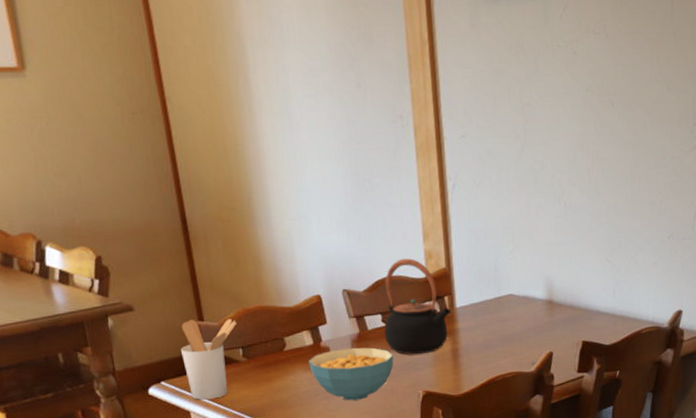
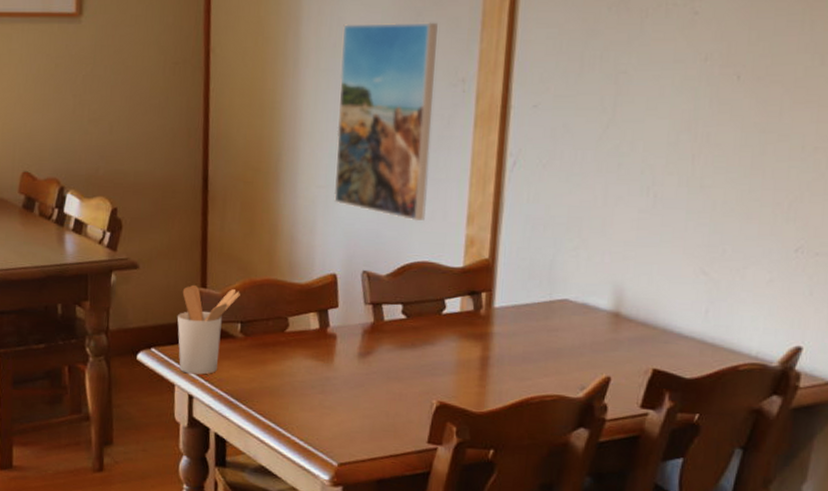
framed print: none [288,66,388,242] -> present [333,22,438,222]
cereal bowl: present [308,347,394,401] -> none [310,338,409,401]
teapot: present [384,258,451,355] -> none [402,242,487,358]

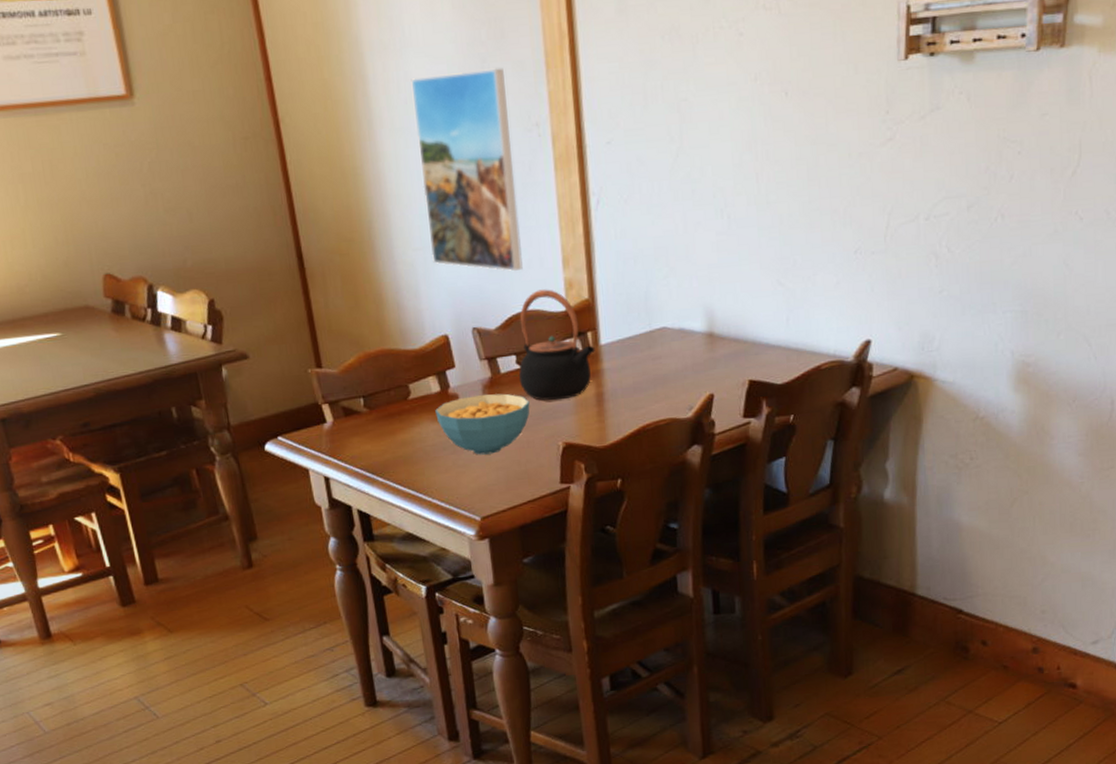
utensil holder: present [177,284,240,375] -> none [297,365,357,456]
cereal bowl: none [310,338,409,401] -> present [435,393,530,455]
teapot: none [402,242,487,358] -> present [519,289,595,401]

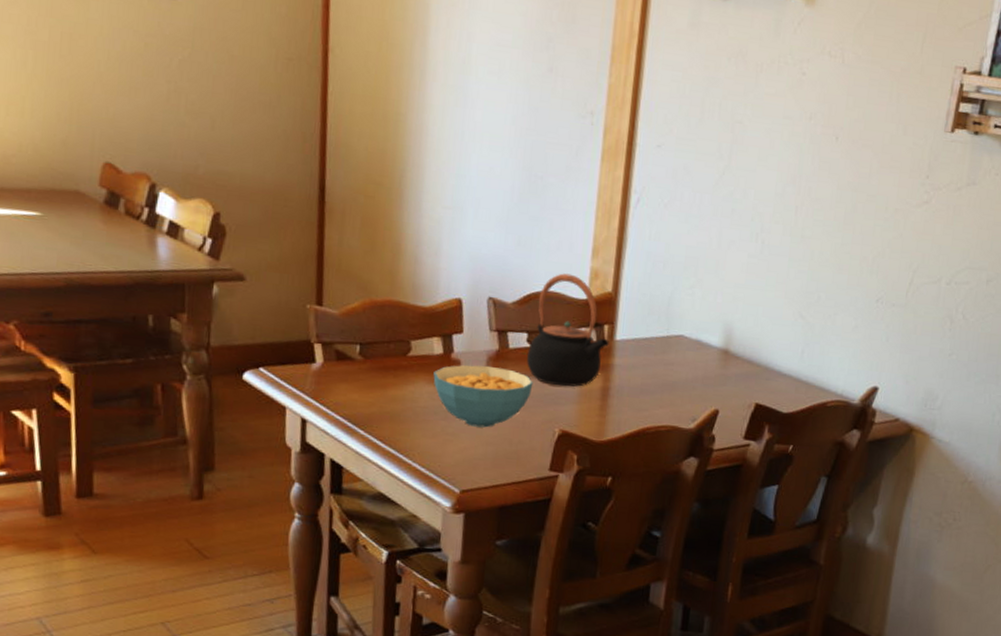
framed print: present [410,67,523,272] -> none [460,39,569,251]

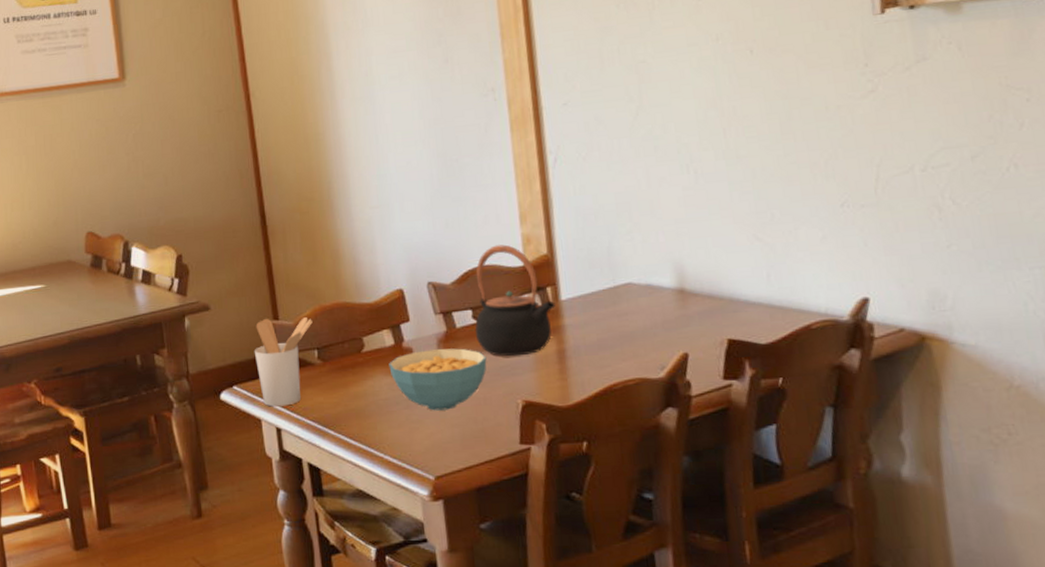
utensil holder: none [289,301,360,398] -> present [254,317,313,407]

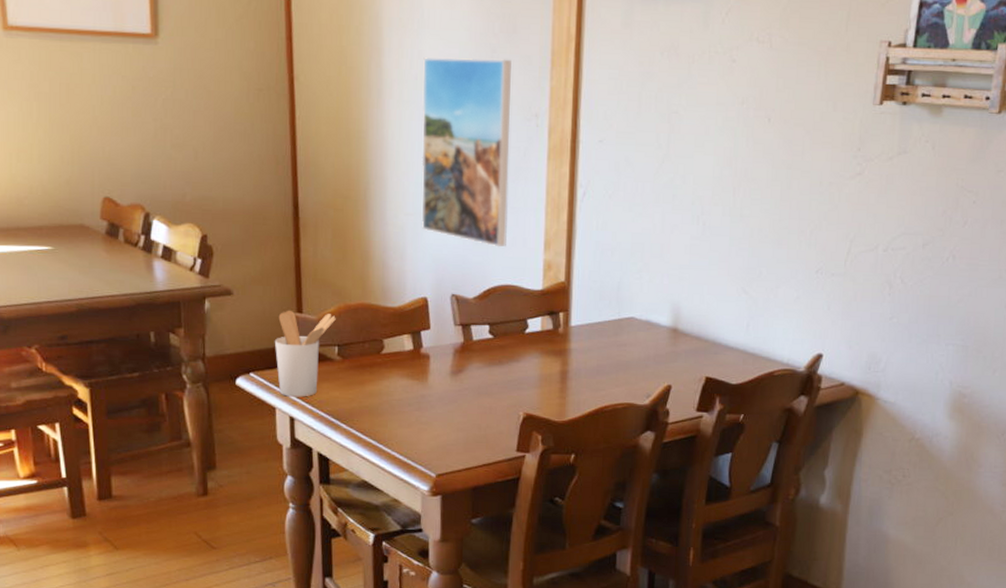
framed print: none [371,40,479,228] -> present [421,56,511,247]
cereal bowl: present [389,348,487,411] -> none [405,357,497,415]
teapot: present [475,244,555,357] -> none [490,267,565,373]

